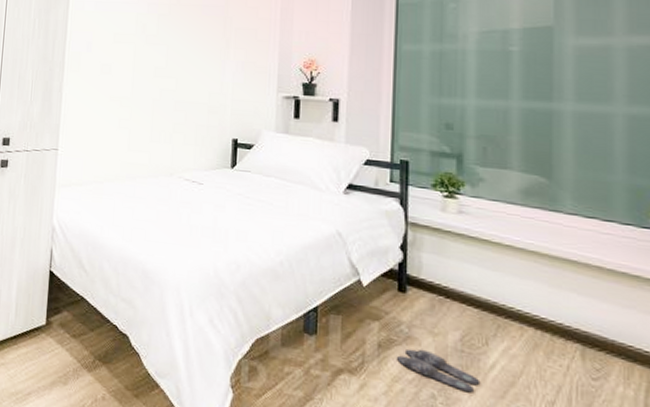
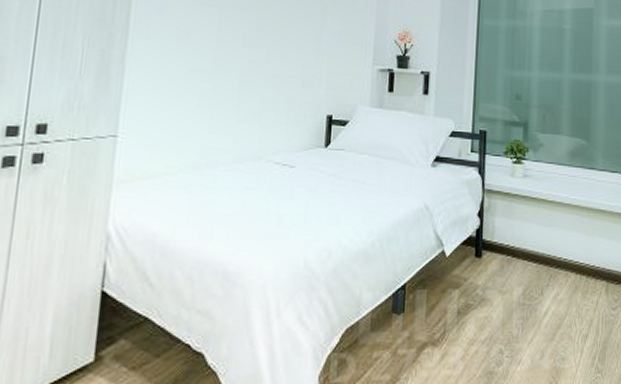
slippers: present [397,348,481,393] -> none [473,309,537,342]

